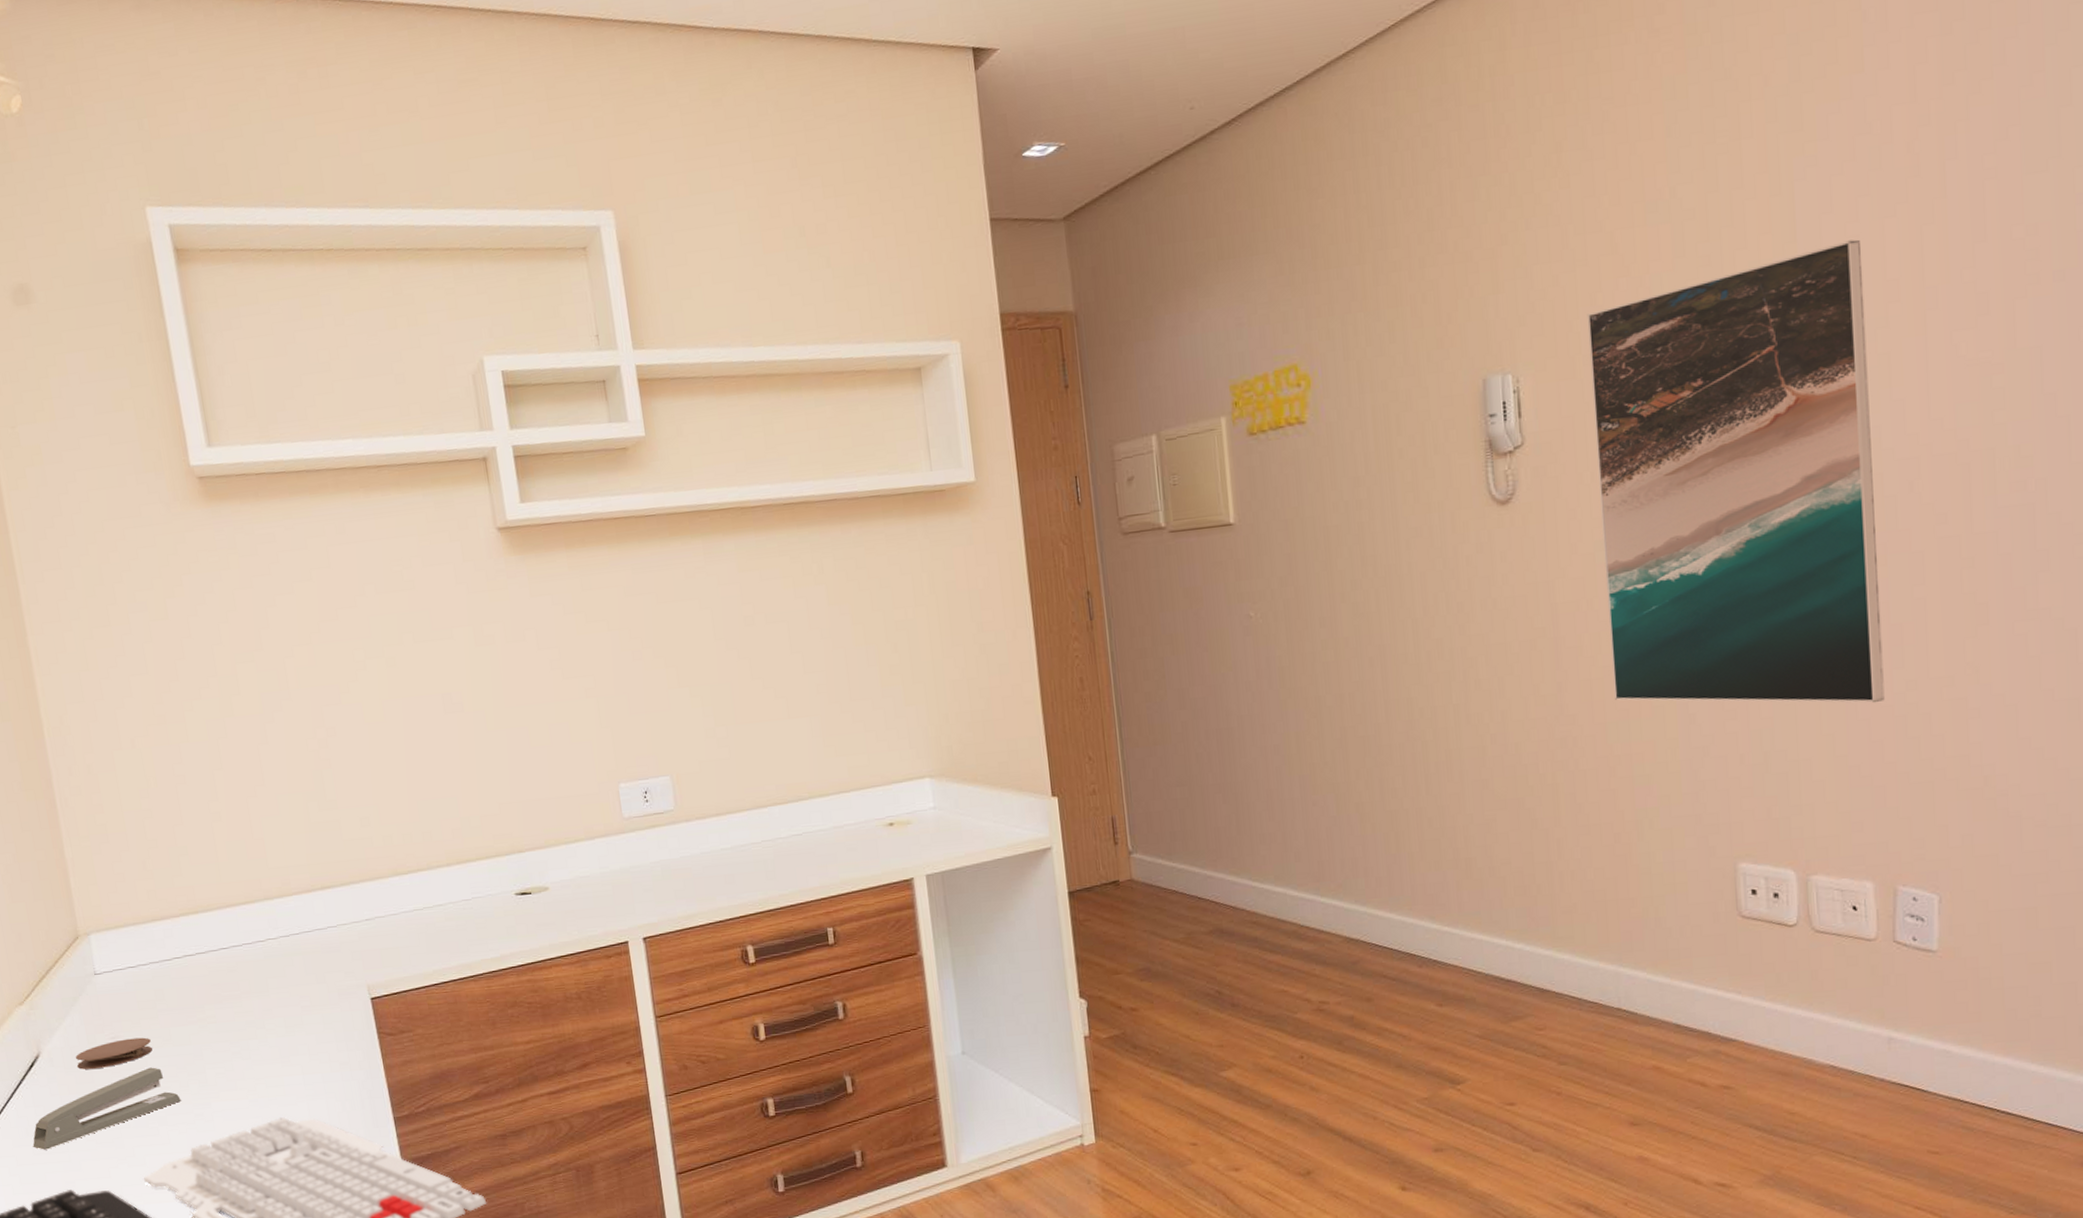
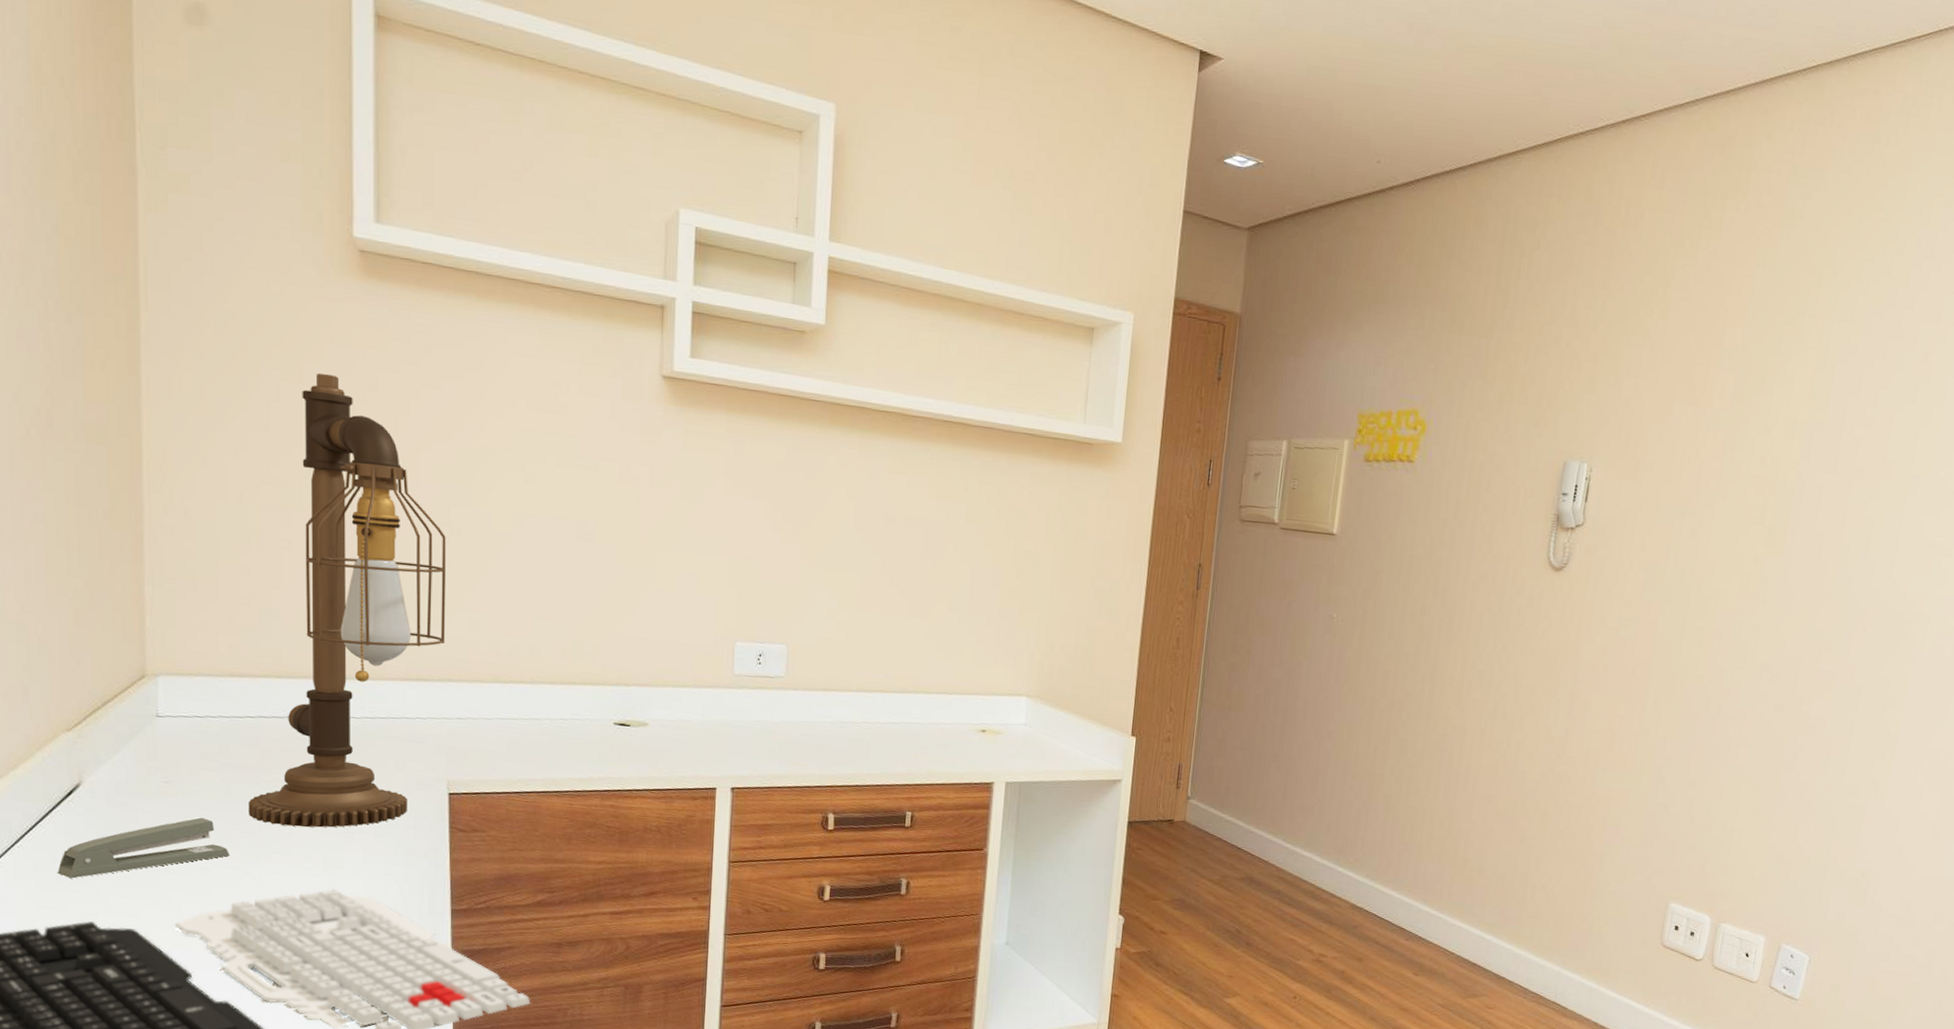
coaster: present [75,1037,153,1070] -> none [120,785,207,810]
desk lamp: none [170,604,341,1062] -> present [248,373,446,828]
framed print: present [1587,239,1885,704] -> none [1606,421,1874,797]

